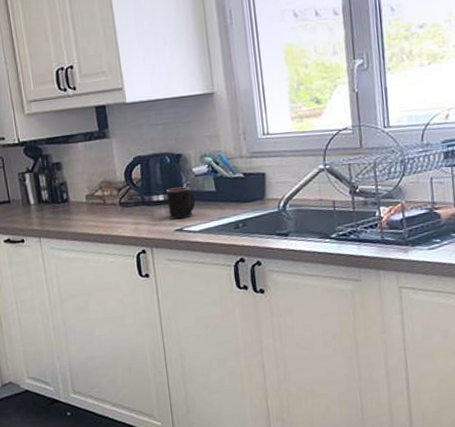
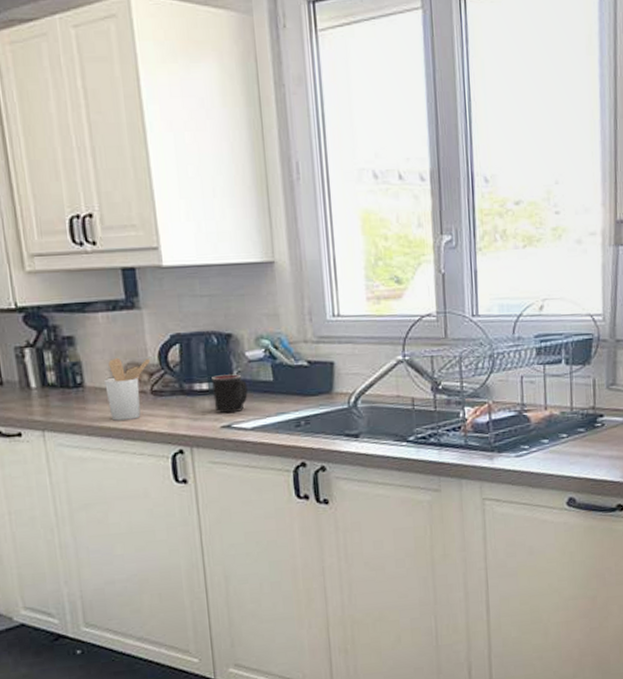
utensil holder: none [84,177,119,228] -> present [104,357,151,421]

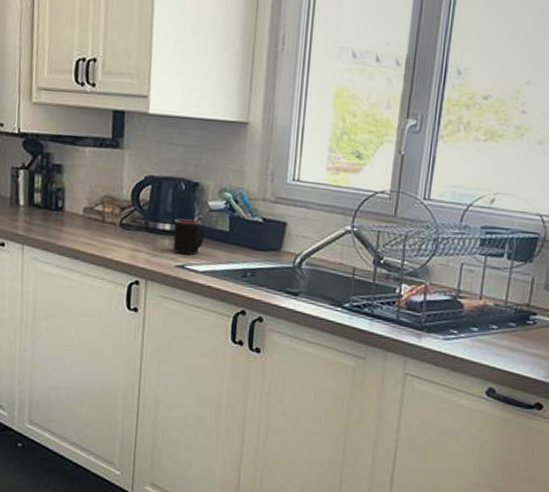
utensil holder: present [104,357,151,421] -> none [81,189,125,247]

